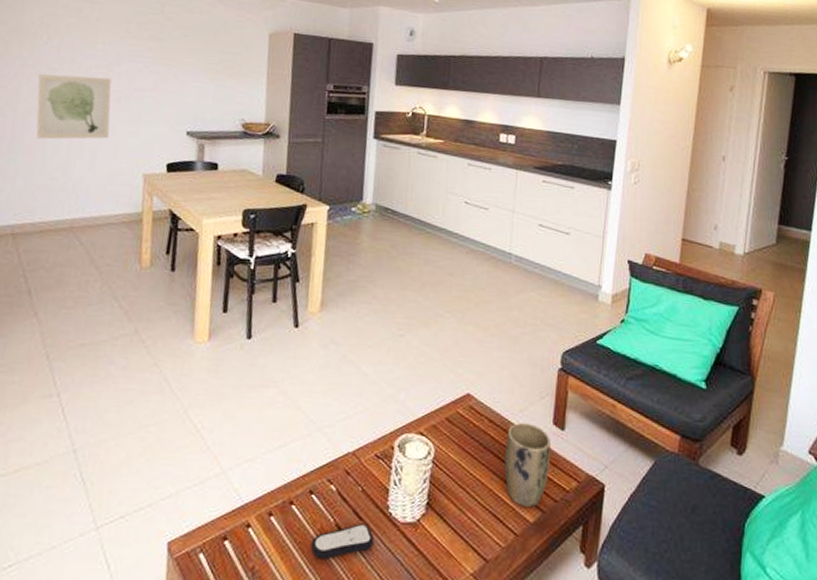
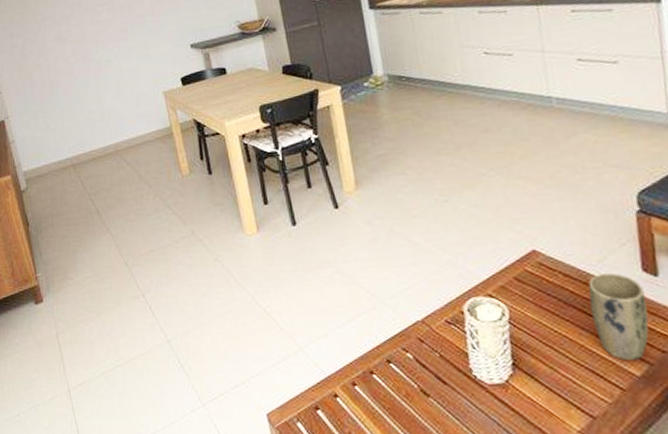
wall art: present [36,74,112,140] -> none [57,12,127,80]
remote control: present [311,523,374,560] -> none [400,387,465,423]

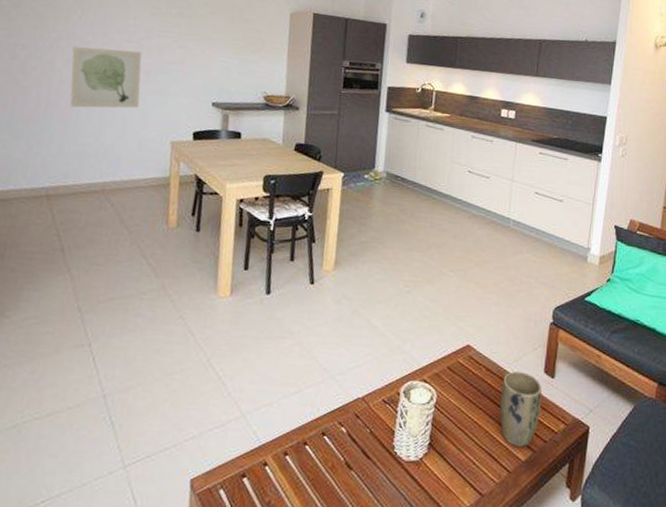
wall art: none [57,12,127,80] -> present [70,46,142,109]

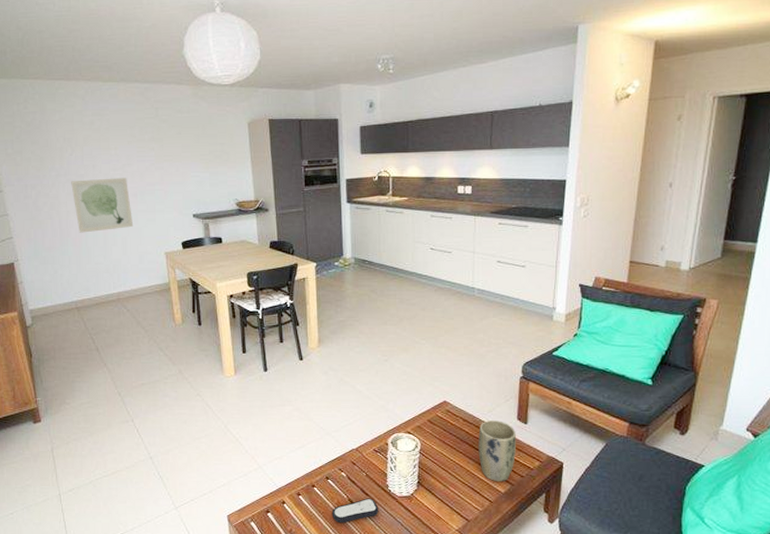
remote control: none [322,462,381,495] -> present [331,498,379,524]

